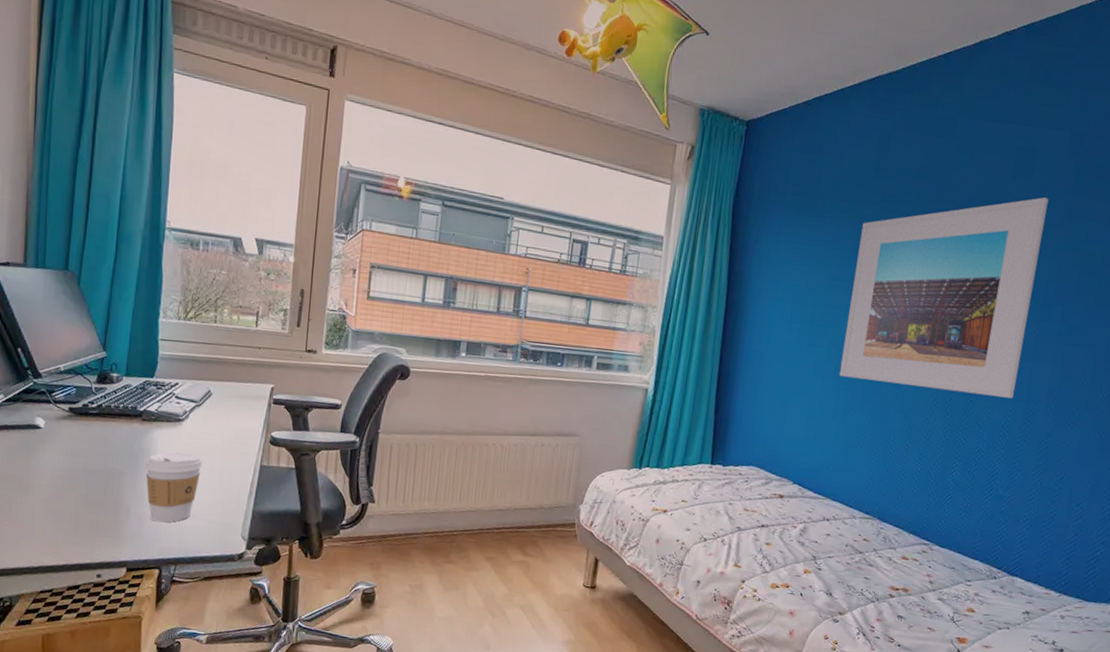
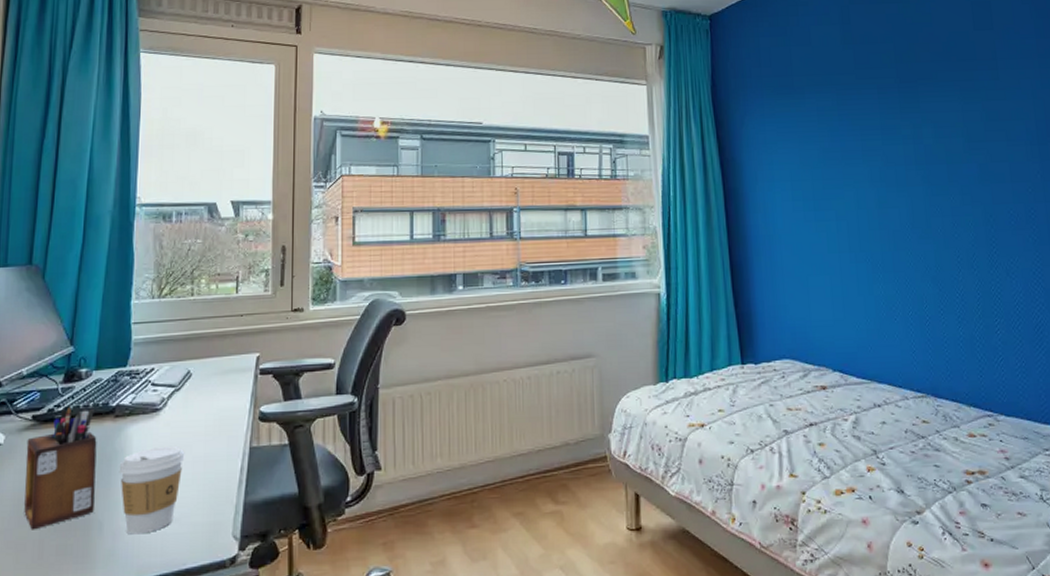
desk organizer: none [62,403,126,505] -> present [24,405,97,530]
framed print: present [839,197,1049,399] -> none [842,43,1037,249]

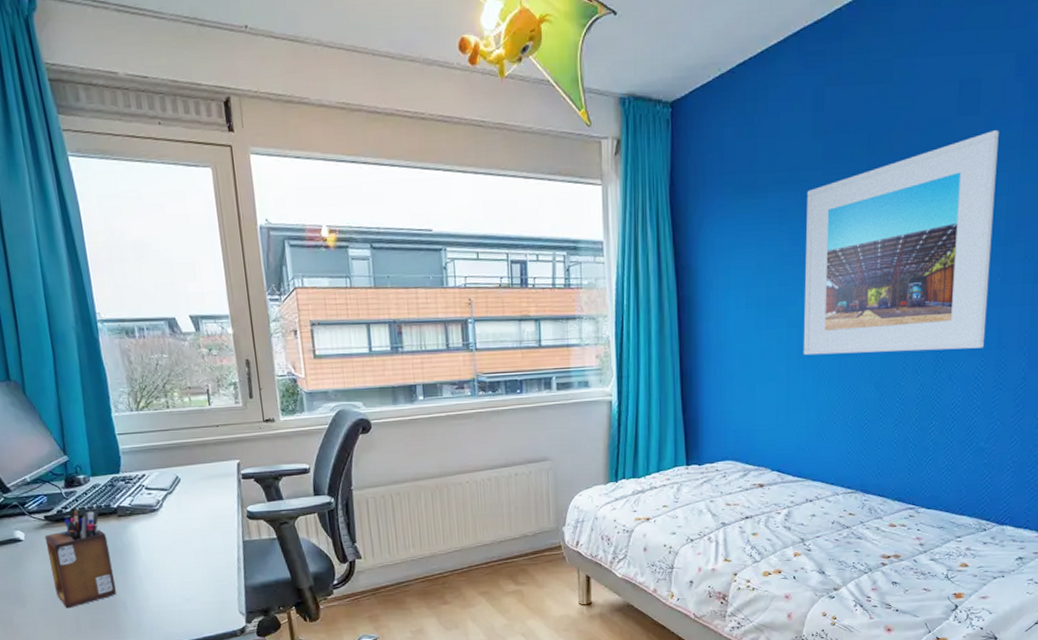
coffee cup: present [119,446,185,535] -> none [131,541,187,612]
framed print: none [842,43,1037,249] -> present [803,130,999,356]

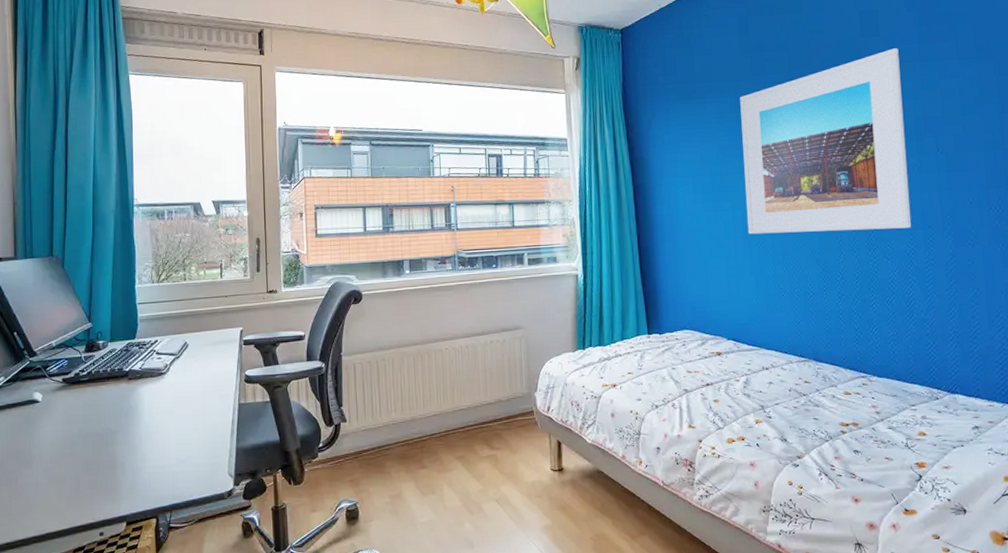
desk organizer: present [44,507,116,609] -> none [60,370,117,469]

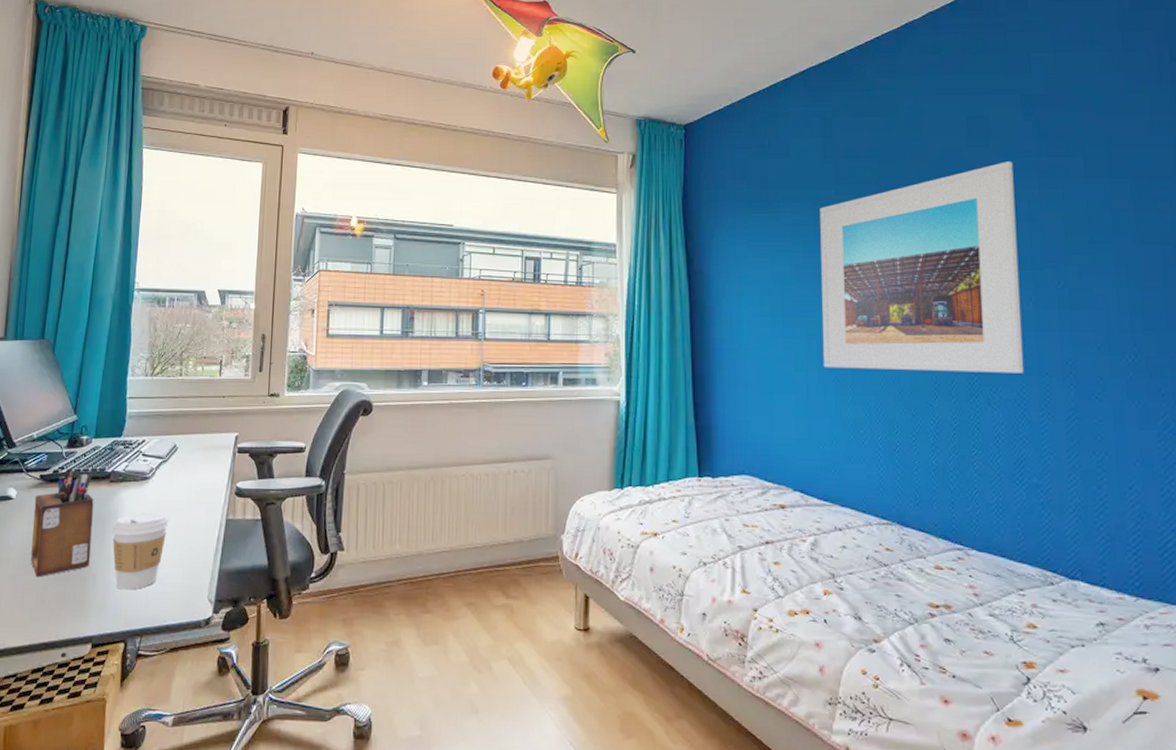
desk organizer: none [60,370,117,469] -> present [31,468,94,578]
coffee cup: none [134,403,187,473] -> present [111,512,169,590]

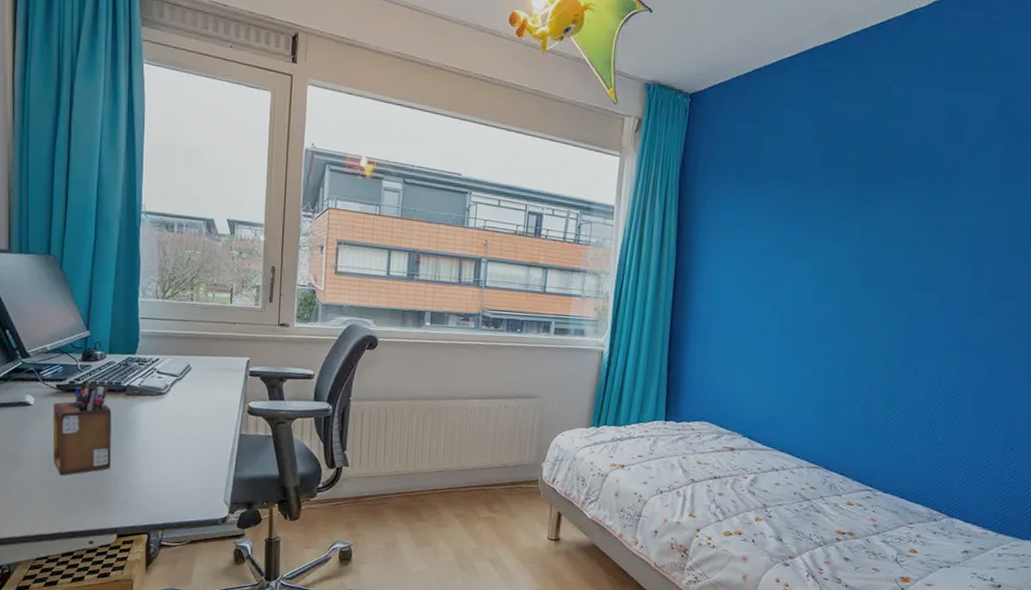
coffee cup: present [111,512,169,590] -> none [130,424,185,491]
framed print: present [820,162,1025,373] -> none [784,158,979,351]

